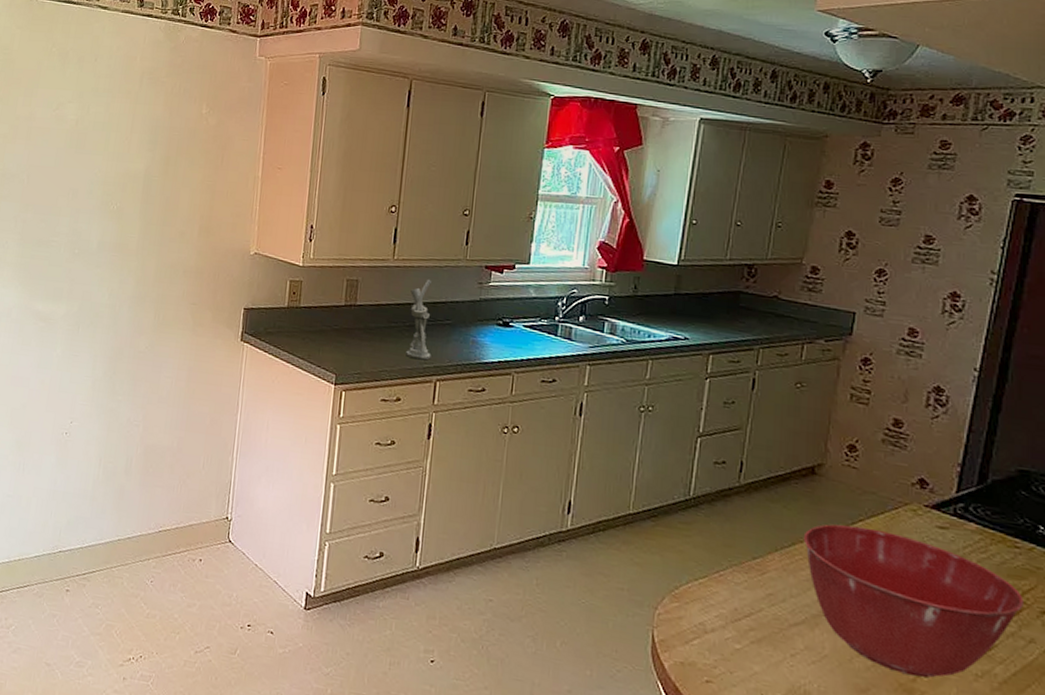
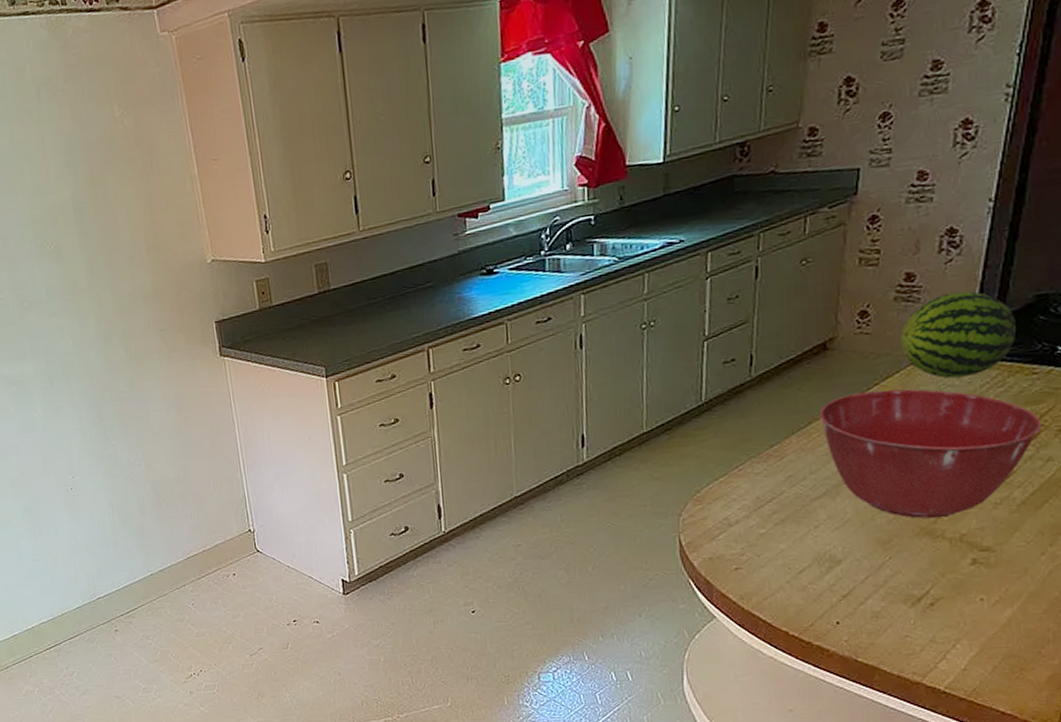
utensil holder: present [406,279,431,360] -> none [384,243,419,332]
fruit: none [887,447,998,535] -> present [901,291,1015,379]

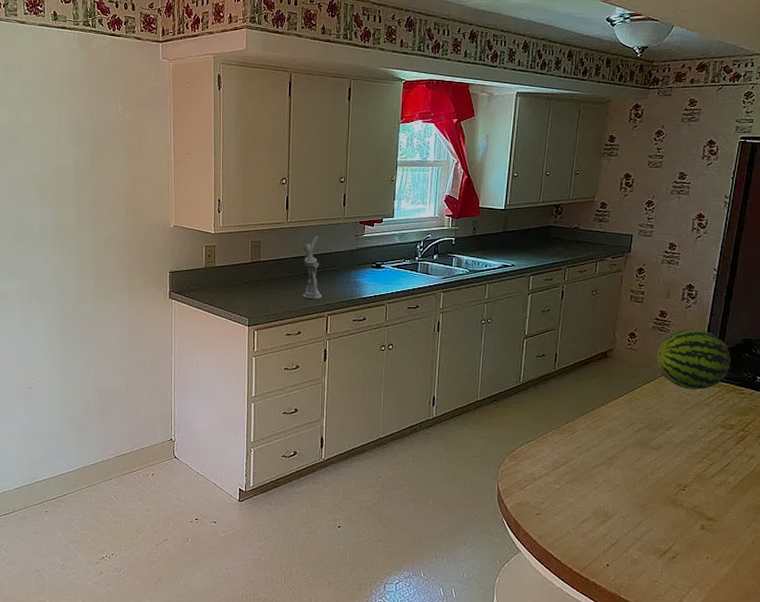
utensil holder: none [384,243,419,332] -> present [303,235,323,300]
mixing bowl: present [819,389,1041,519] -> none [600,391,747,492]

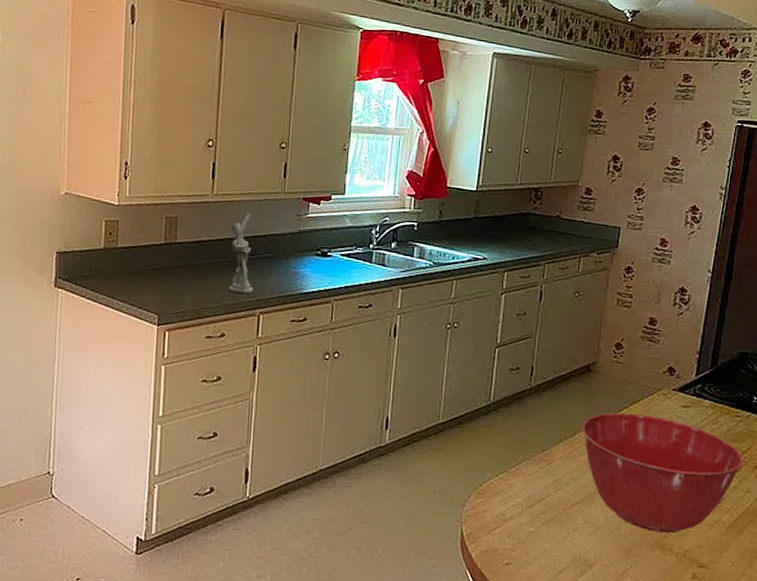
mixing bowl: none [600,391,747,492] -> present [581,412,743,533]
fruit: present [656,329,730,390] -> none [645,339,725,412]

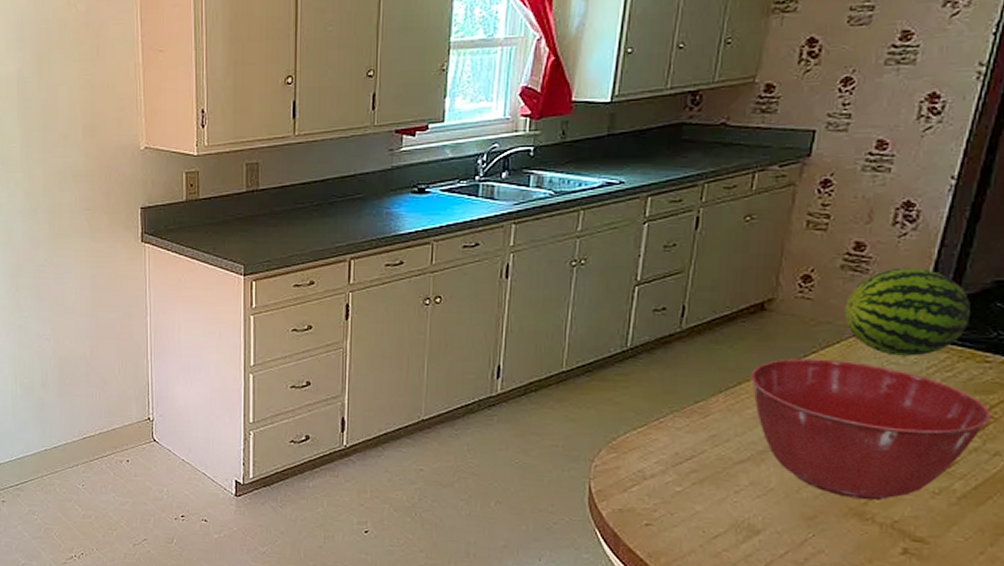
utensil holder: present [229,213,254,294] -> none [316,152,343,239]
fruit: none [645,339,725,412] -> present [844,267,970,356]

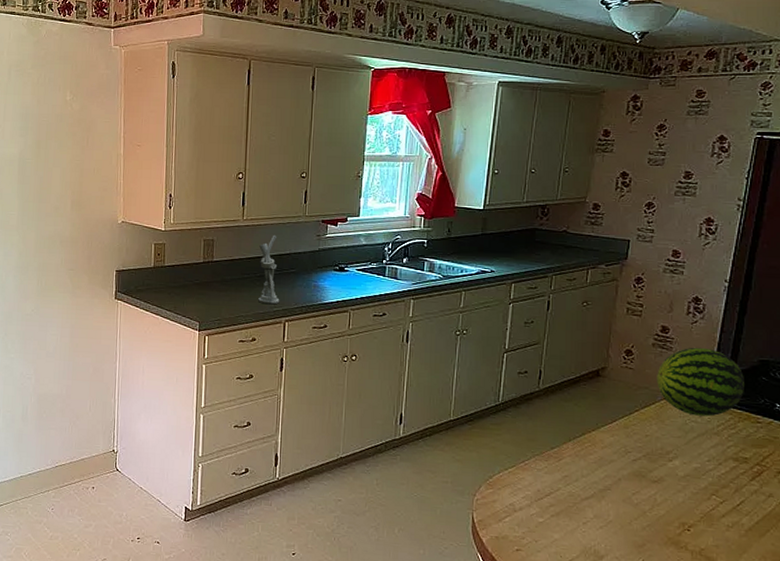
utensil holder: none [316,152,343,239] -> present [258,234,280,305]
mixing bowl: present [750,358,991,501] -> none [591,415,764,532]

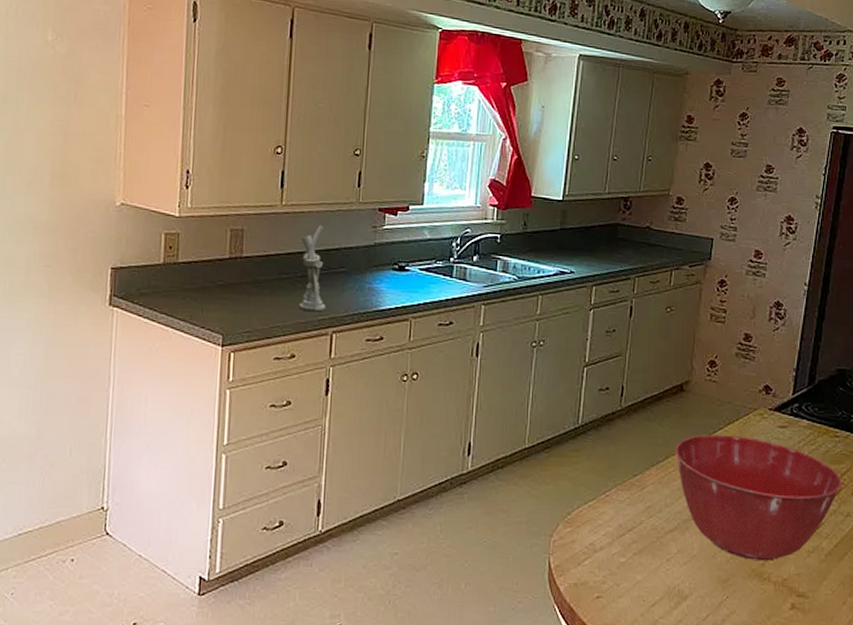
mixing bowl: none [591,415,764,532] -> present [675,434,842,561]
fruit: present [657,347,744,417] -> none [740,356,823,432]

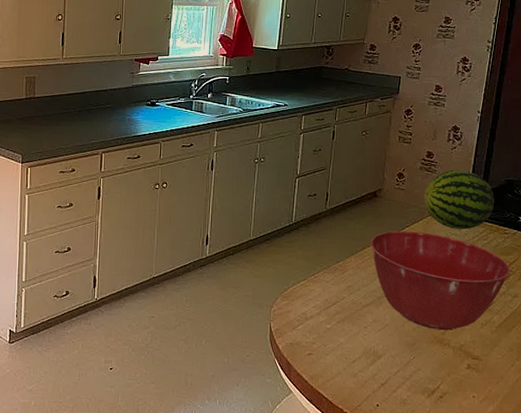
utensil holder: present [299,224,326,312] -> none [77,72,97,137]
fruit: none [740,356,823,432] -> present [424,169,494,230]

